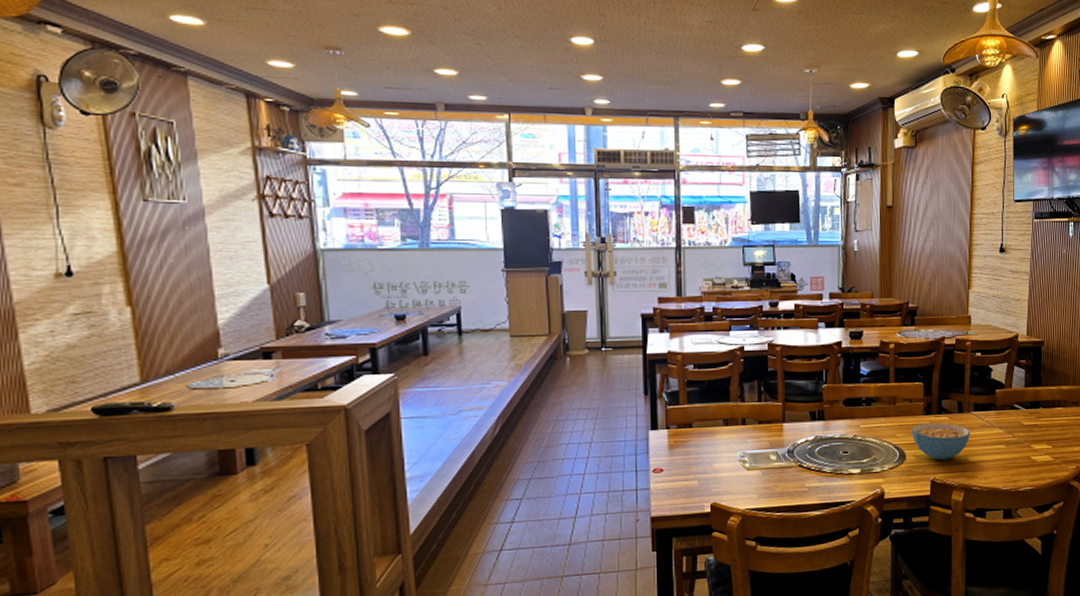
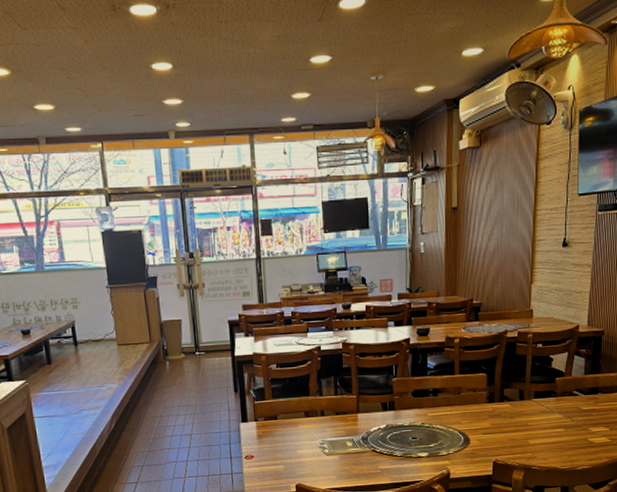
cereal bowl: present [912,422,971,461] -> none [476,409,531,444]

